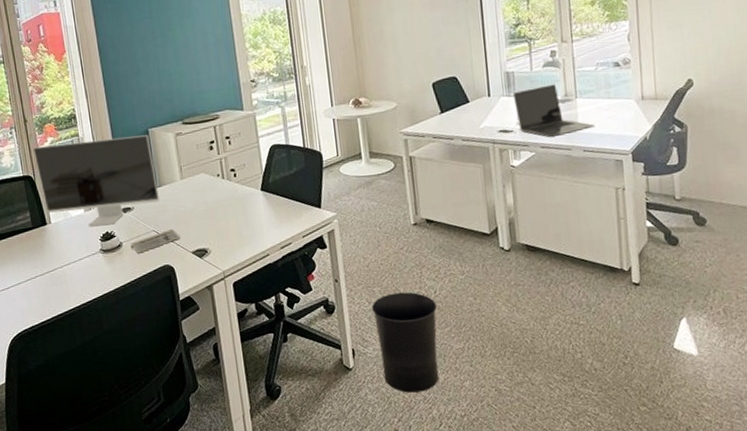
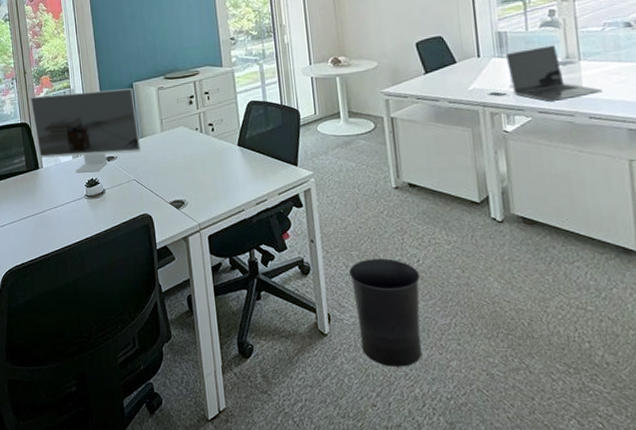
computer keyboard: present [130,228,181,254] -> none [112,178,159,201]

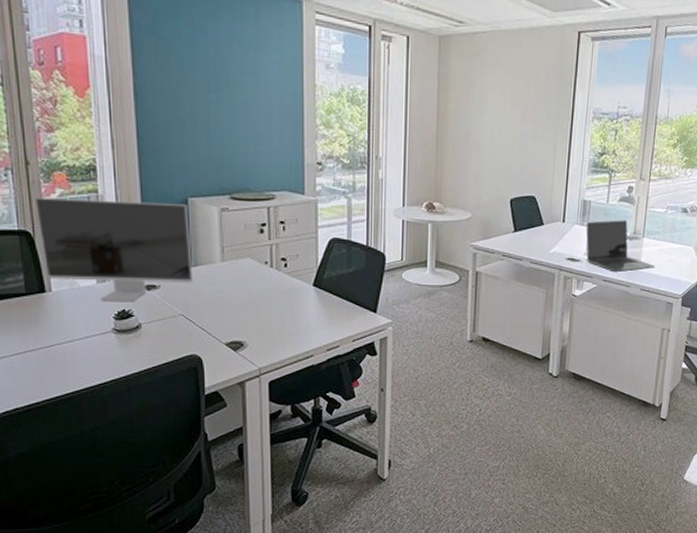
waste bin: present [349,258,422,367] -> none [415,408,479,506]

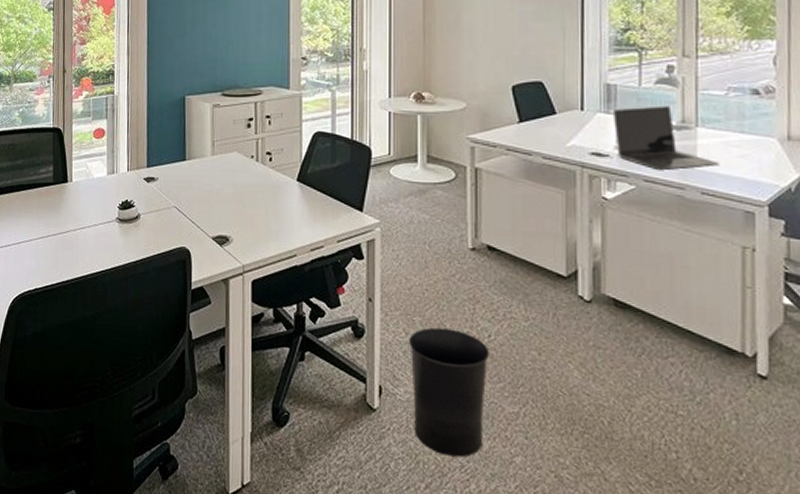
monitor: present [35,197,193,302] -> none [67,99,186,193]
waste bin: none [415,408,479,506] -> present [409,327,489,457]

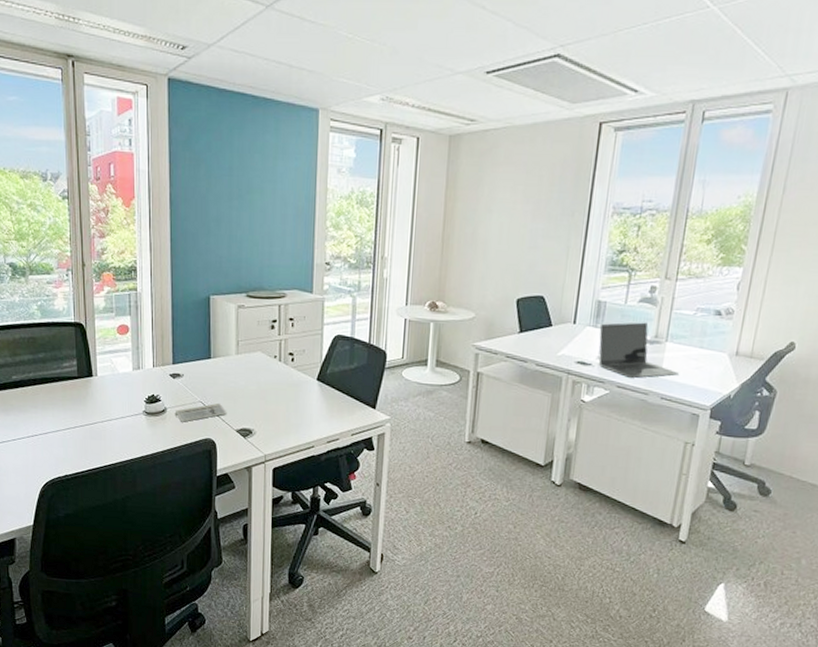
computer keyboard: none [148,207,202,230] -> present [174,402,227,422]
waste bin: present [409,327,489,457] -> none [408,507,475,607]

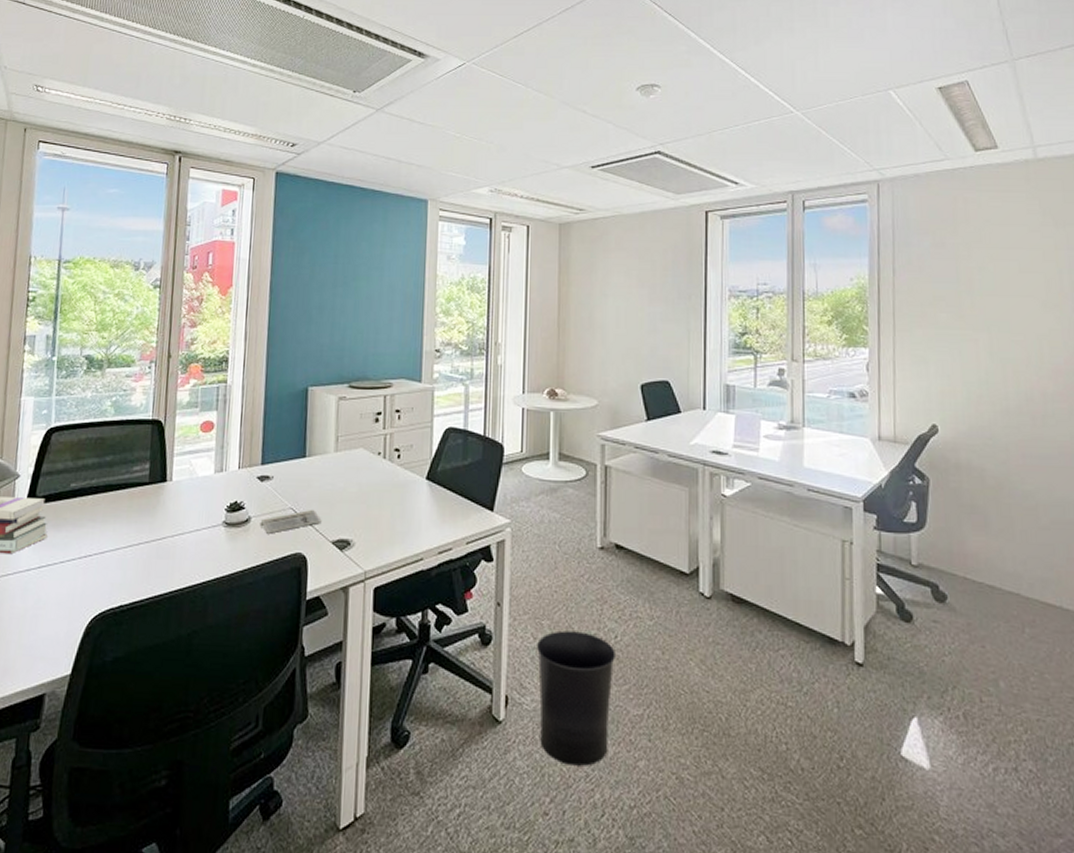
waste bin: none [408,507,475,607] -> present [537,630,615,766]
laptop: present [598,322,679,378] -> none [731,406,822,468]

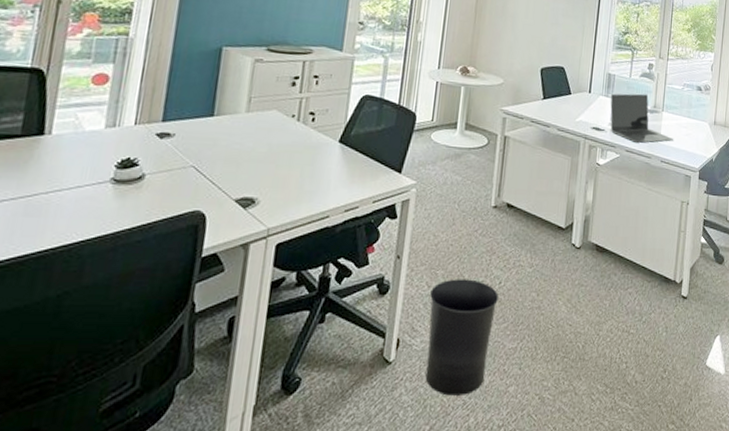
computer keyboard: present [259,509,322,534] -> none [154,167,226,192]
laptop: none [731,406,822,468] -> present [610,93,673,143]

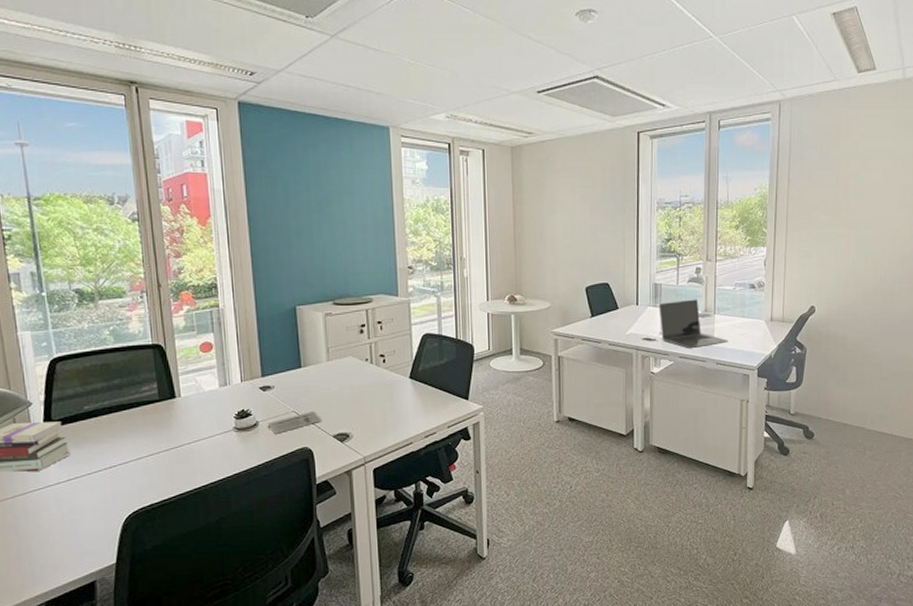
computer keyboard: none [154,167,226,192] -> present [267,410,322,434]
waste bin: present [425,279,499,396] -> none [510,486,571,582]

